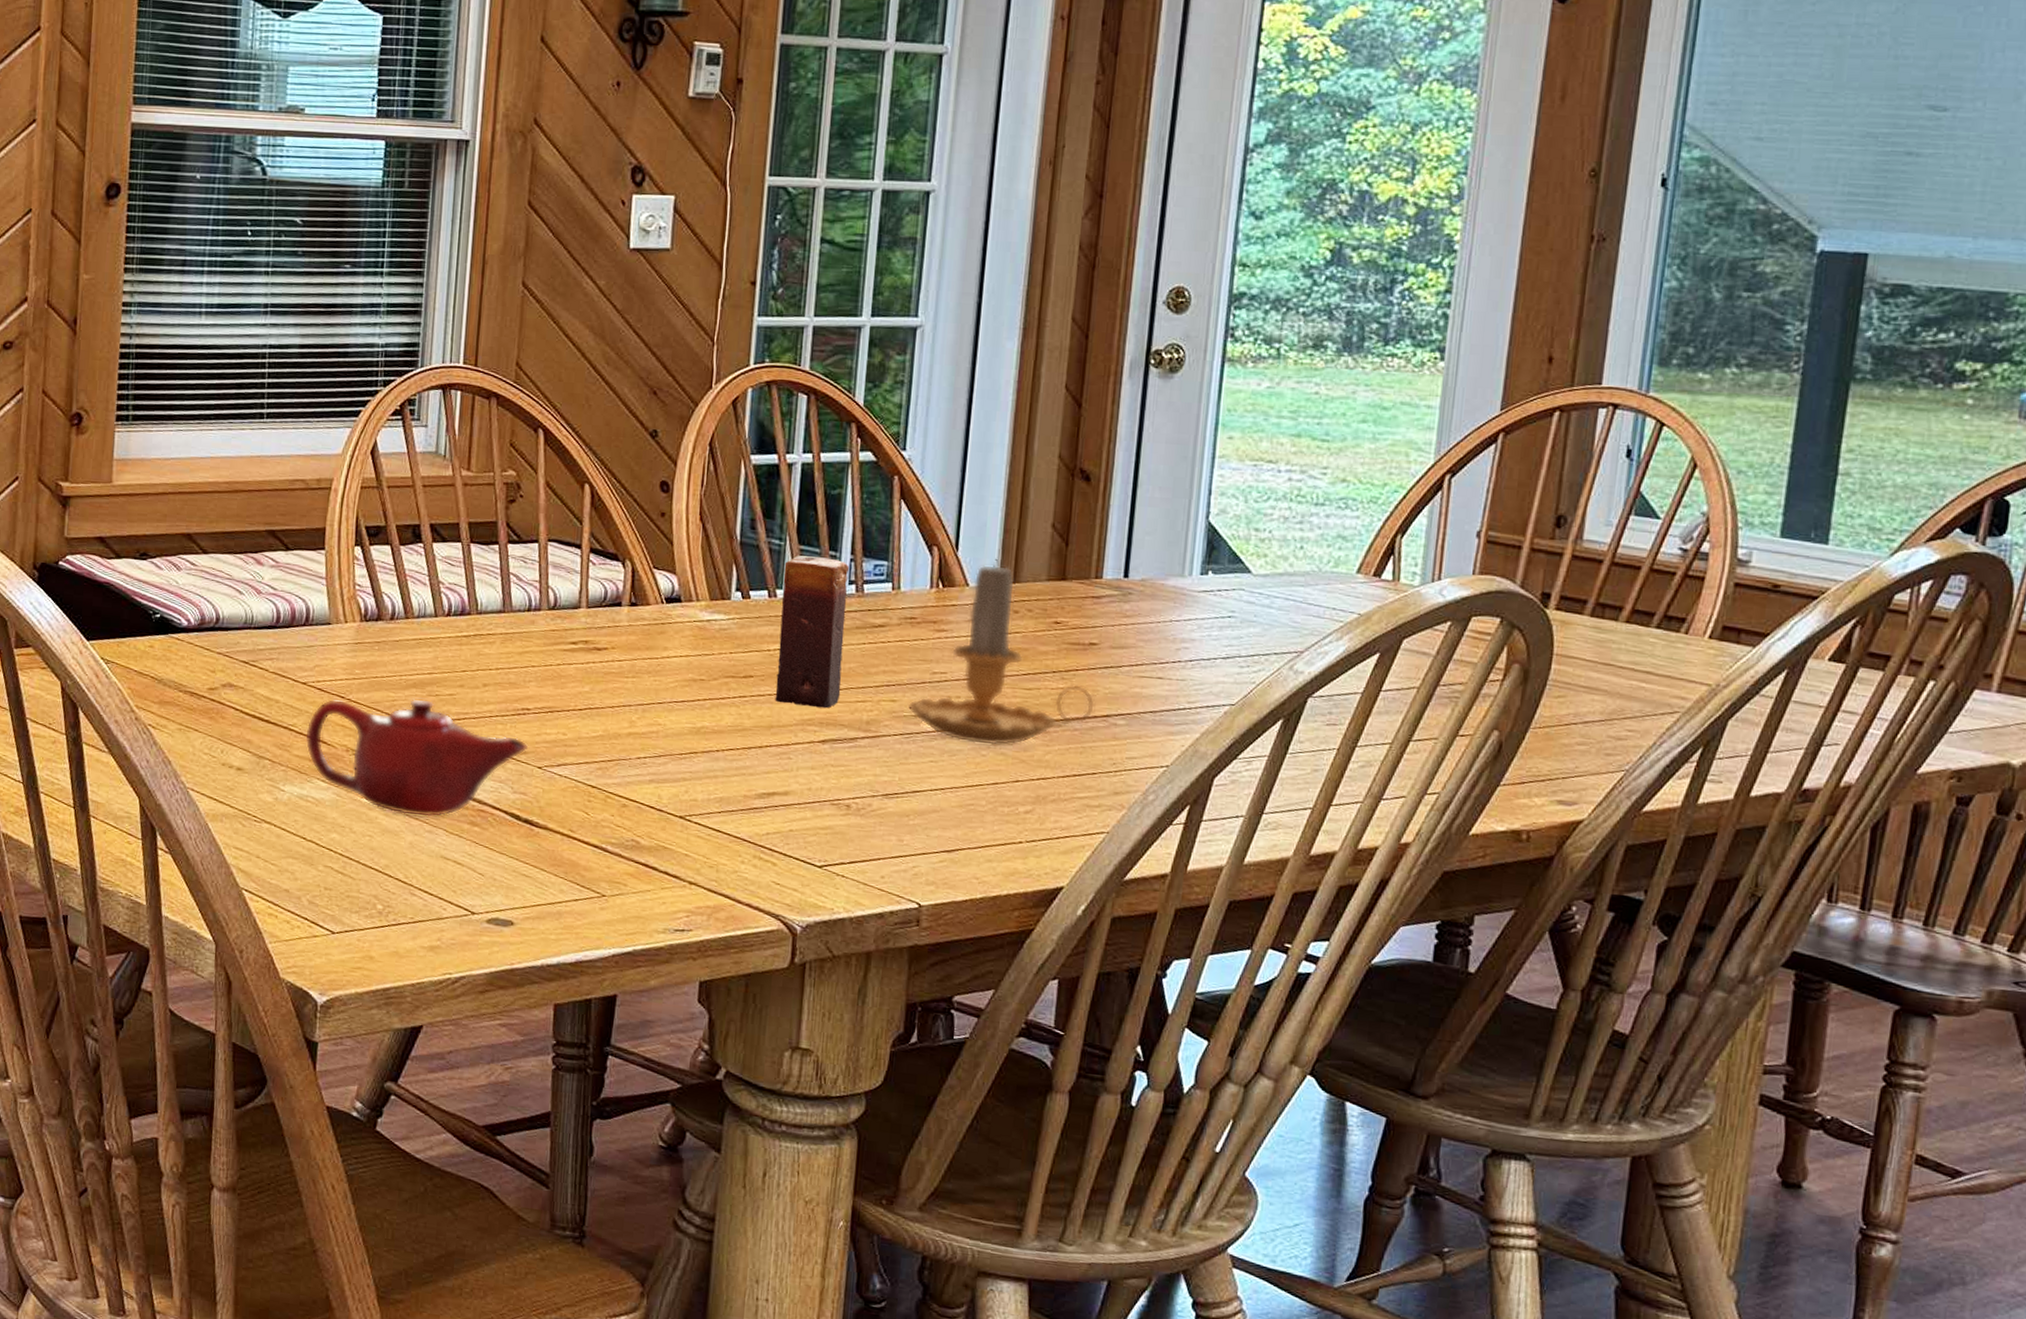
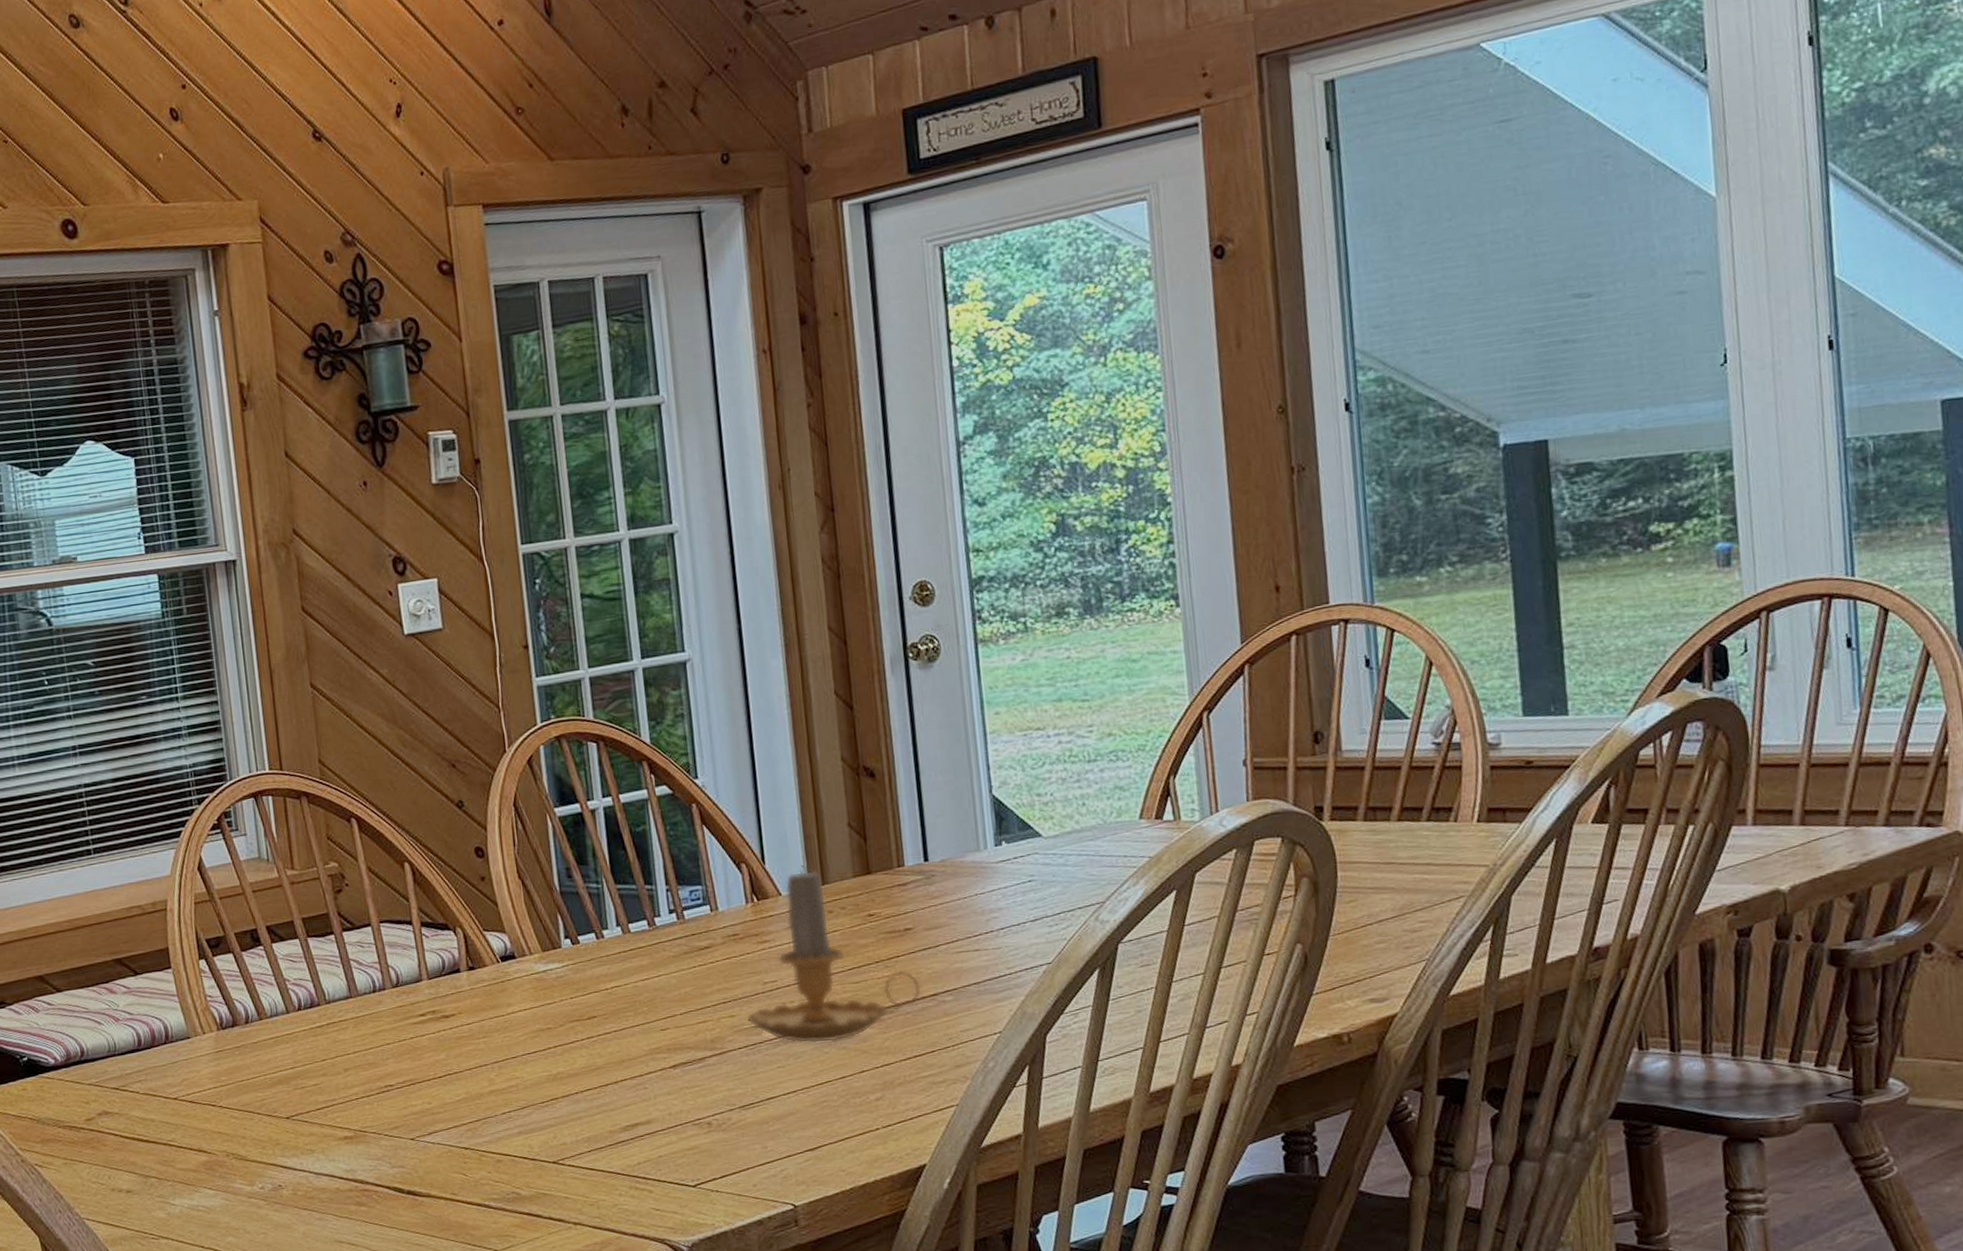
teapot: present [305,698,529,817] -> none [185,1092,398,1207]
candle: present [775,555,850,709] -> none [605,892,682,1037]

